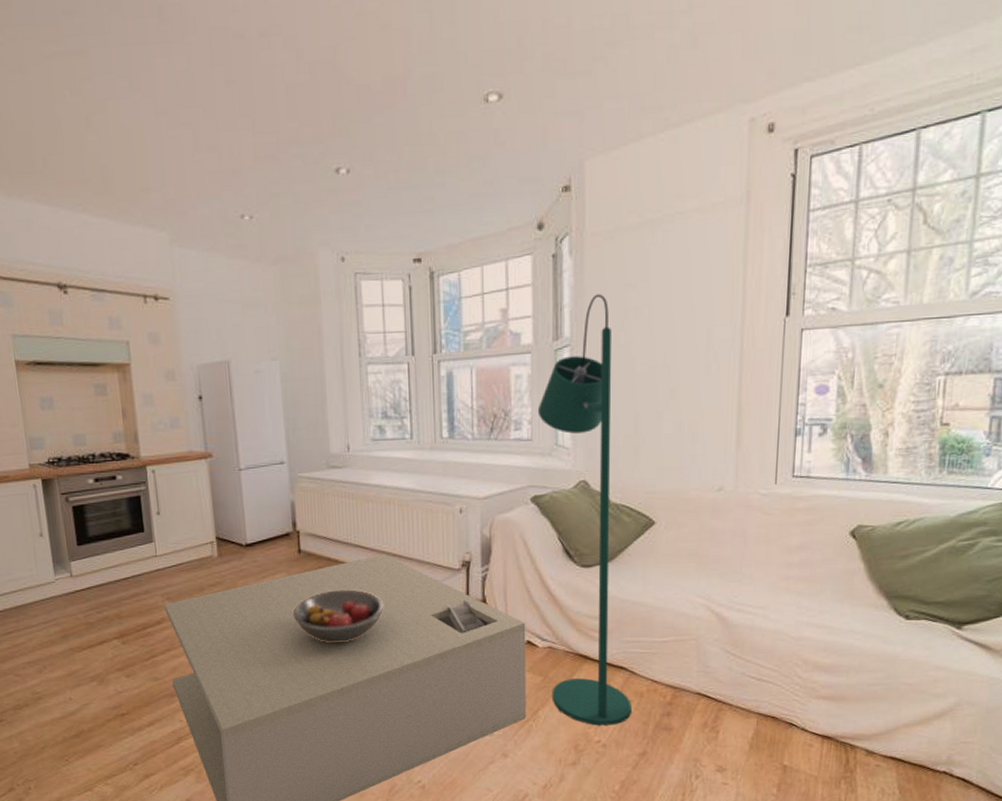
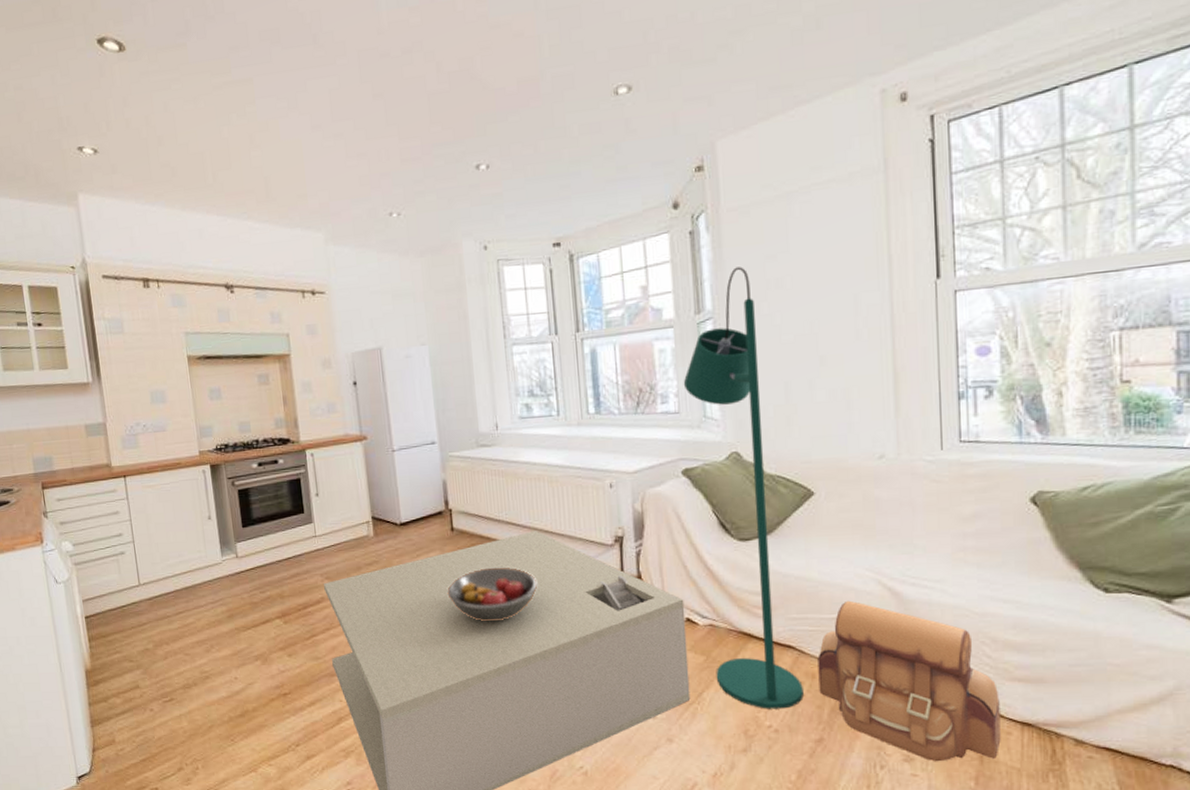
backpack: none [646,625,806,772] -> present [817,600,1001,762]

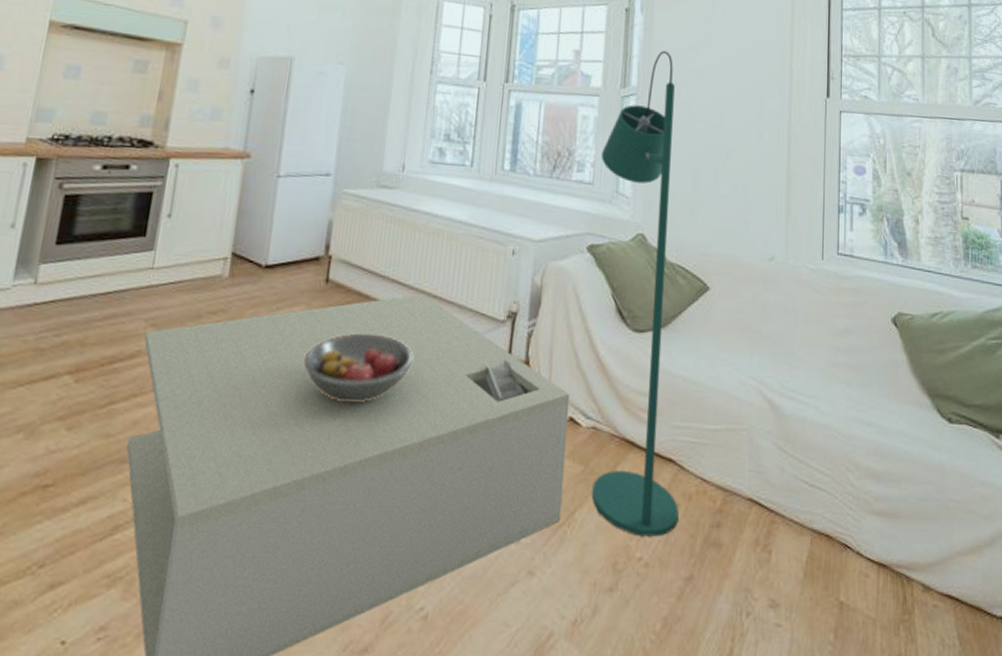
backpack: present [817,600,1001,762] -> none [694,410,860,609]

